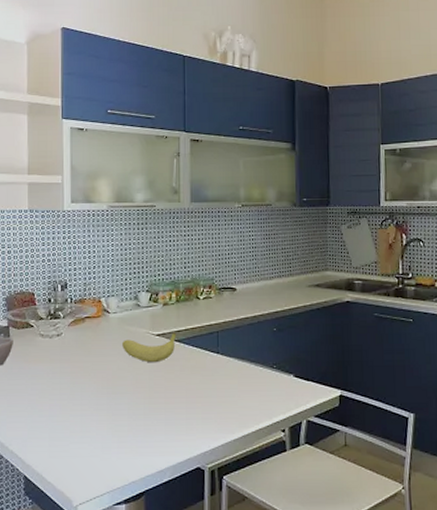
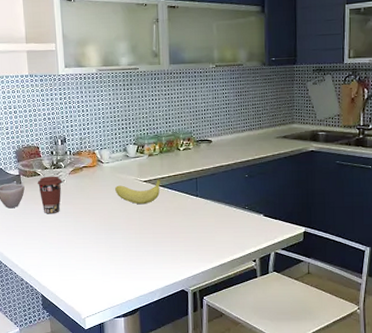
coffee cup: none [29,328,60,373] -> present [37,176,63,213]

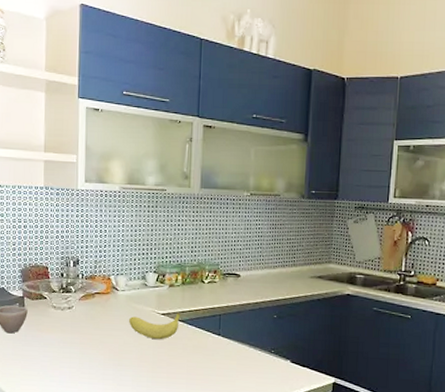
coffee cup: present [37,176,63,213] -> none [42,300,71,342]

